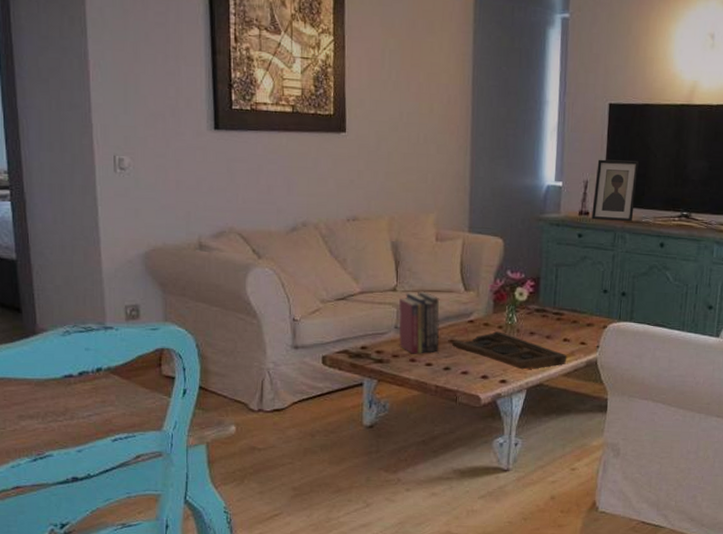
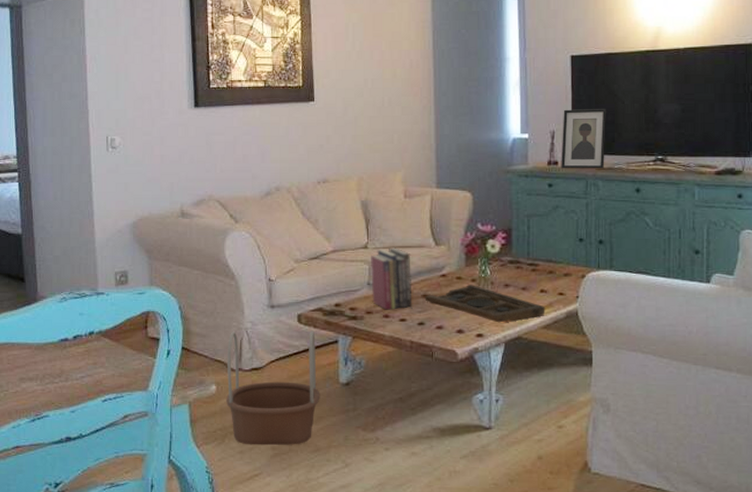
basket: none [246,371,344,486] -> present [226,330,320,446]

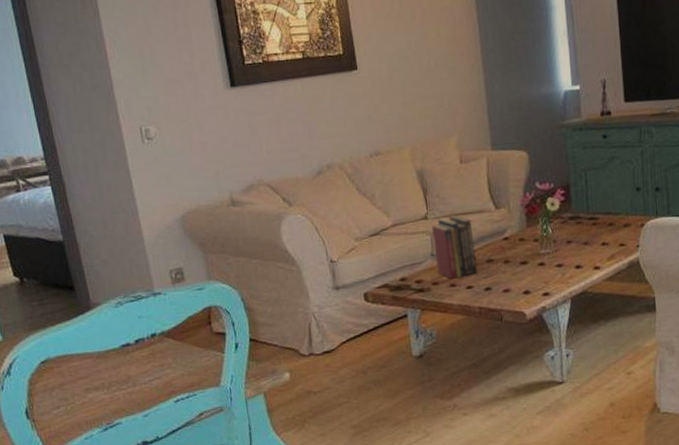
basket: present [226,330,320,446] -> none [296,307,396,427]
decorative tray: present [424,285,546,323] -> none [489,245,608,280]
picture frame: present [561,109,607,169] -> none [613,52,657,119]

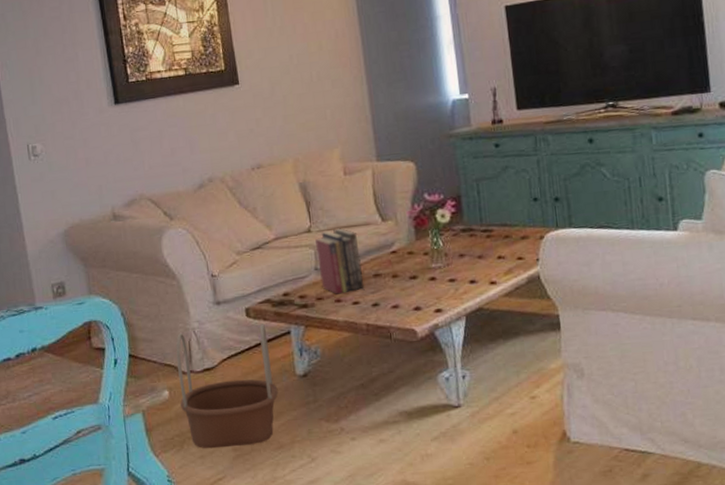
basket: none [296,307,396,427] -> present [176,323,278,449]

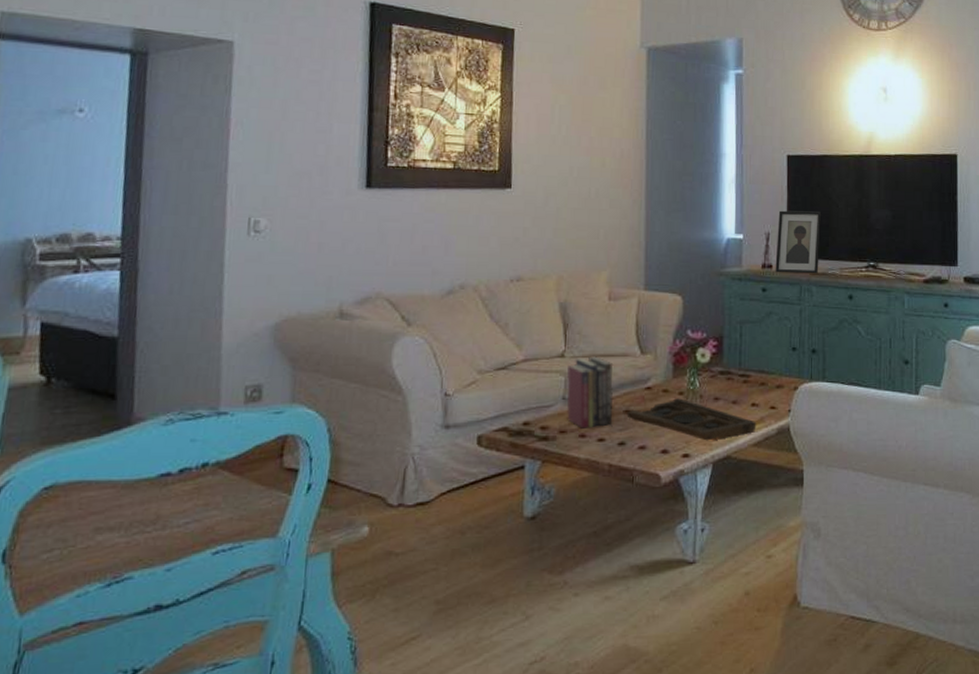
basket: present [176,323,278,449] -> none [381,454,500,600]
decorative tray: none [376,258,506,296] -> present [627,398,757,441]
picture frame: none [502,58,553,127] -> present [775,210,822,274]

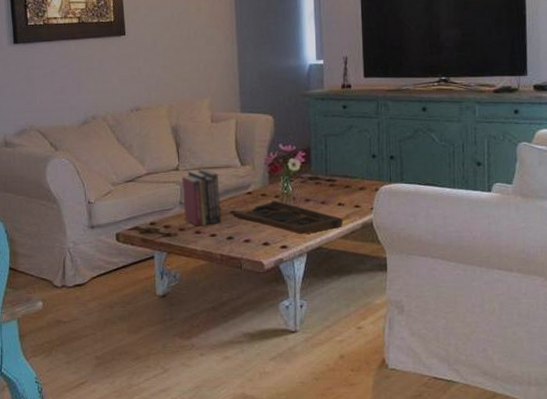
picture frame: present [775,210,822,274] -> none [353,35,395,92]

